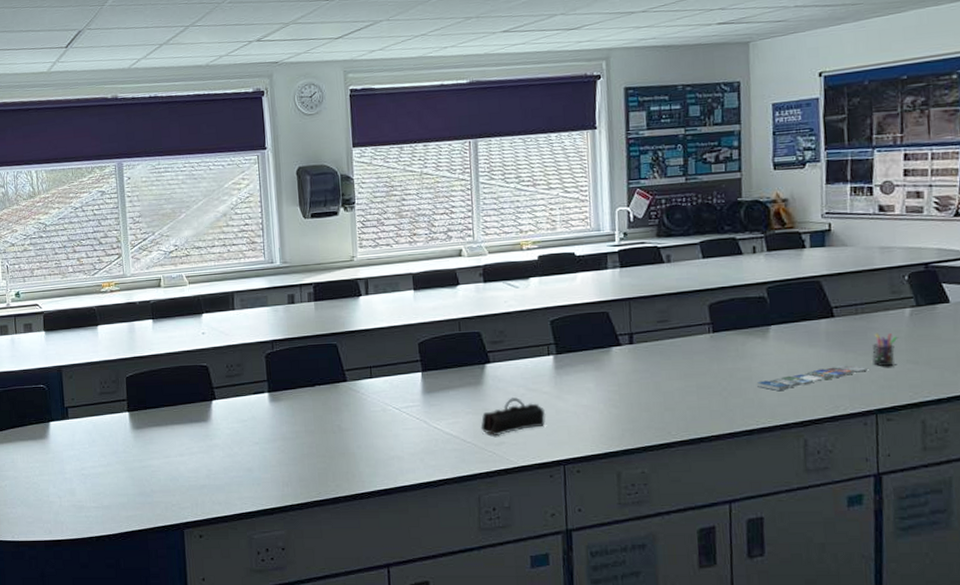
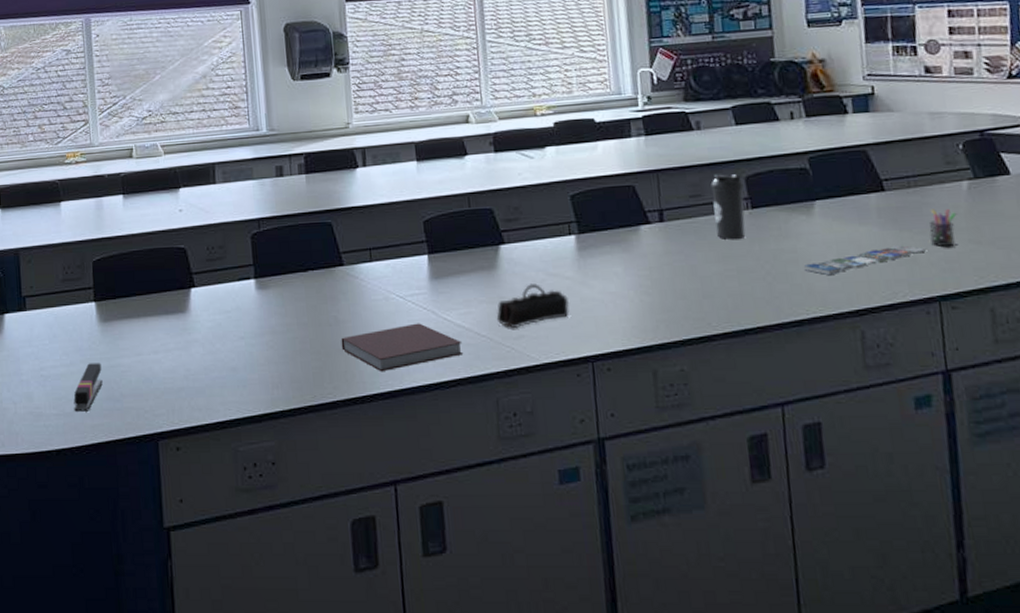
stapler: none [110,464,136,505] -> present [73,363,103,412]
notebook: none [343,431,451,473] -> present [341,323,464,372]
water bottle: none [677,302,707,359] -> present [710,174,746,239]

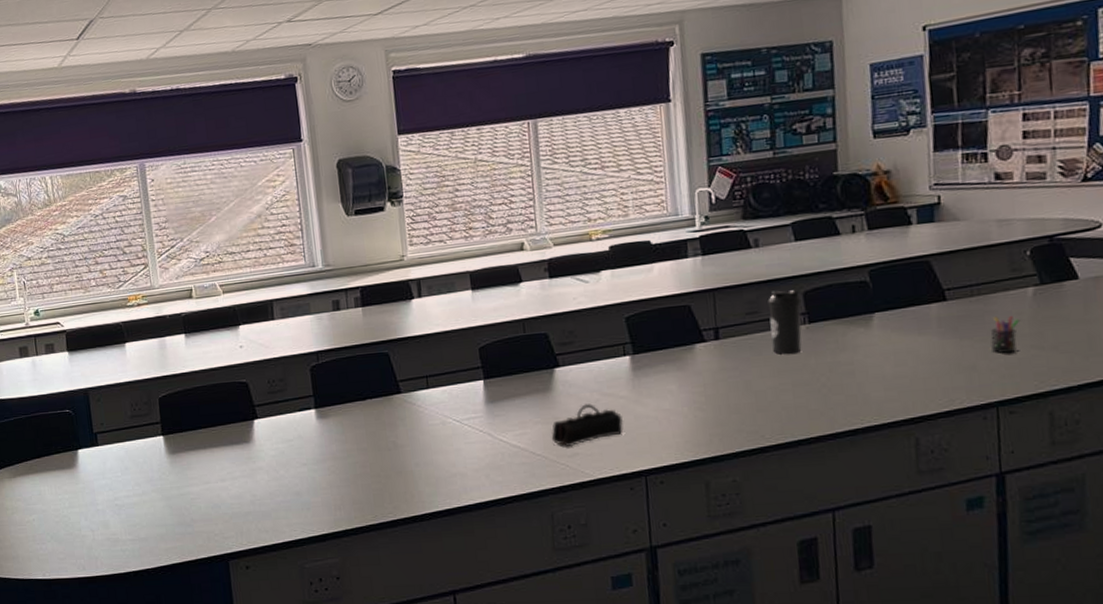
stapler: present [73,363,103,412] -> none [147,491,174,537]
notebook: present [341,323,464,372] -> none [399,445,519,492]
book: present [804,245,926,276] -> none [861,353,986,386]

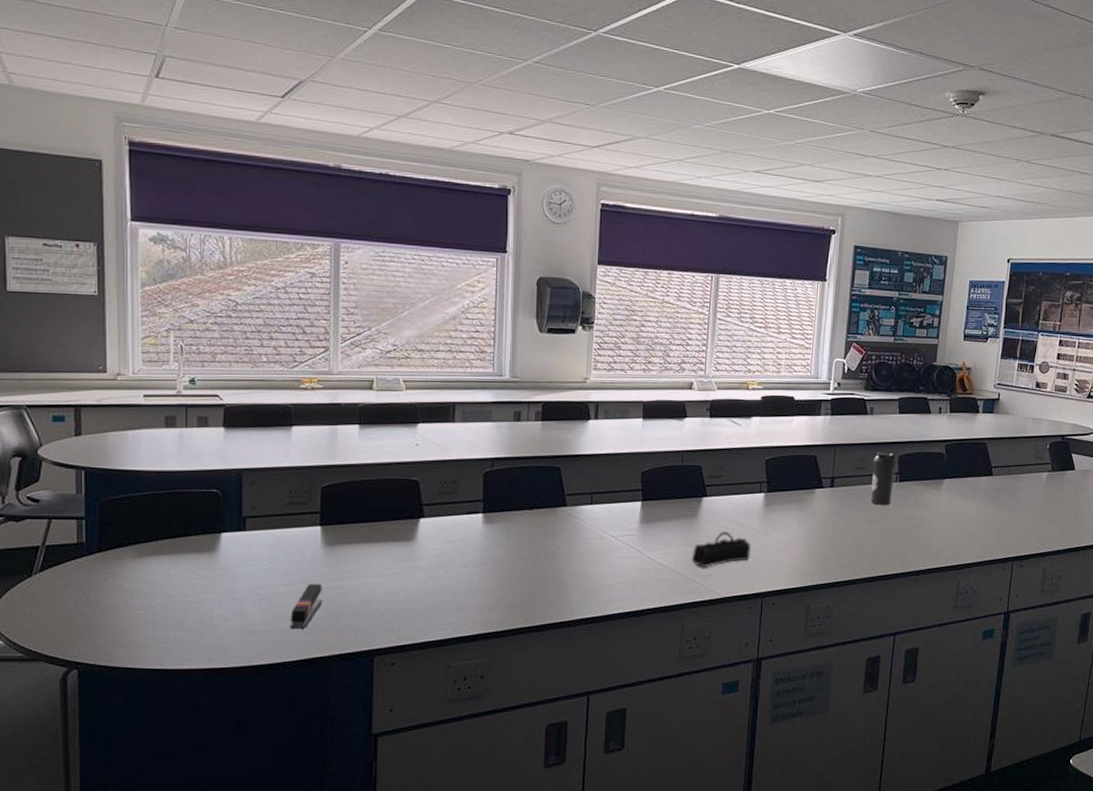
stapler: none [147,491,174,537] -> present [290,584,322,629]
pen holder: present [991,316,1020,354] -> none [1015,492,1036,521]

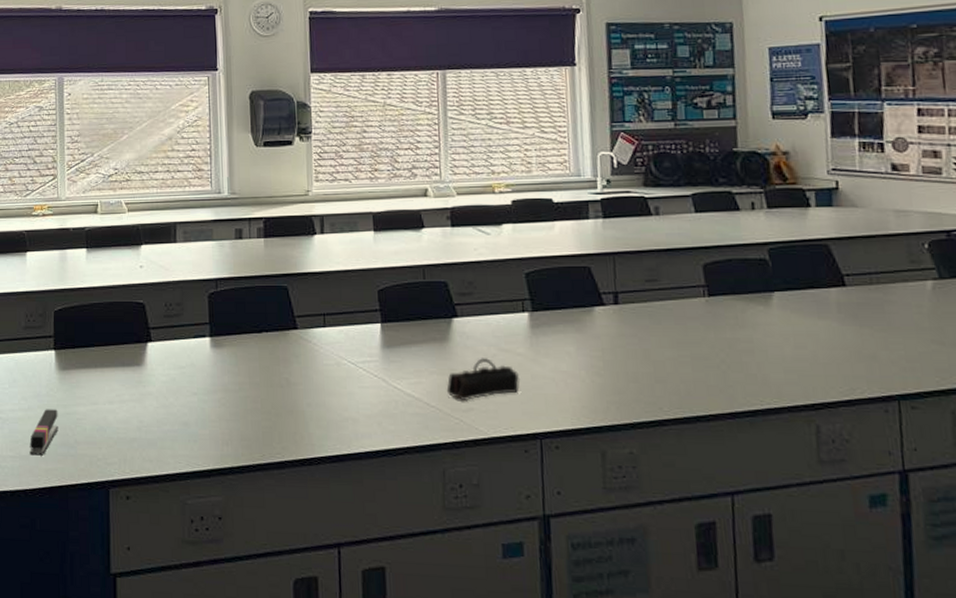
water bottle: present [871,452,897,505] -> none [667,260,702,325]

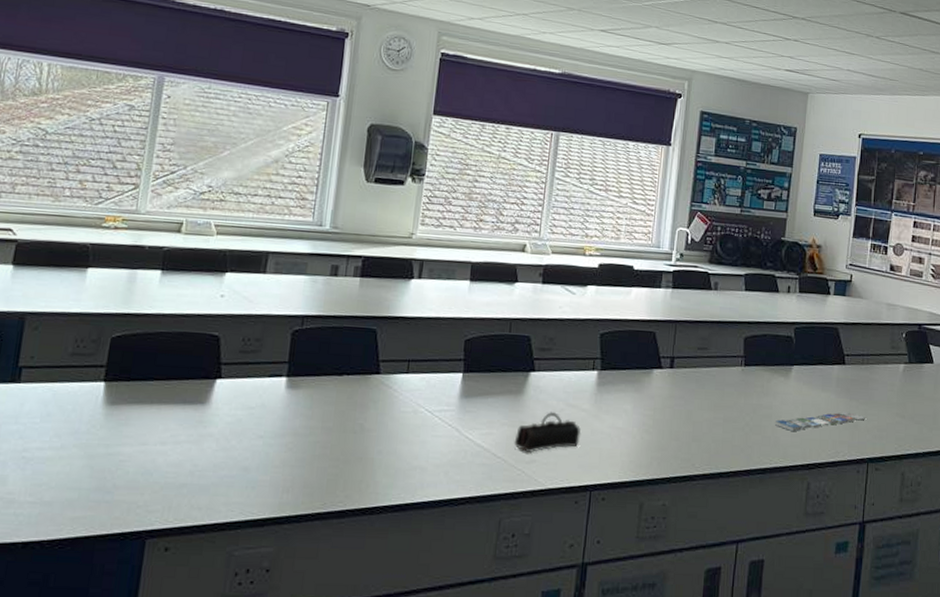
stapler: present [29,409,58,456] -> none [54,448,98,502]
book: none [760,341,886,368] -> present [775,412,865,432]

